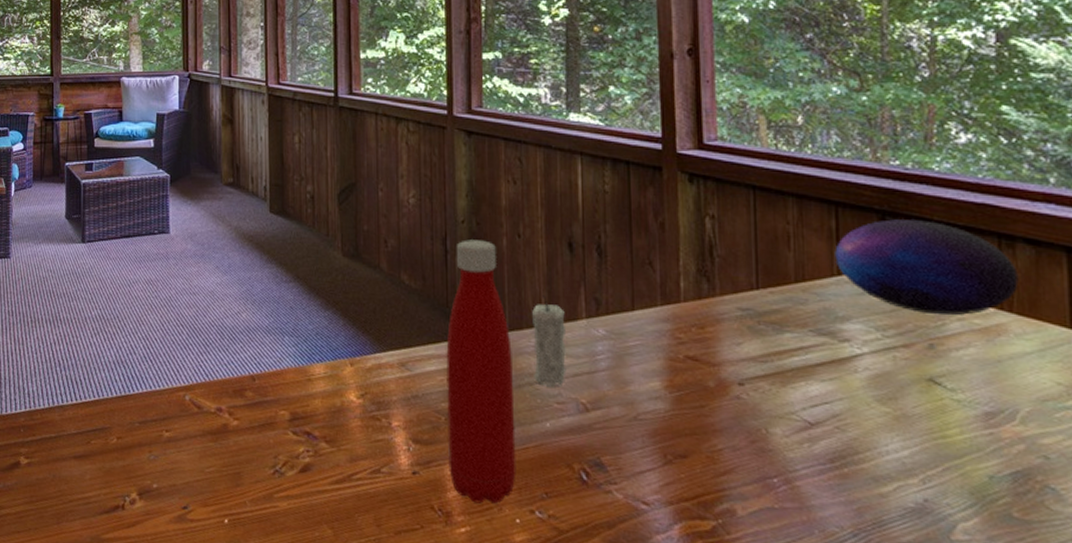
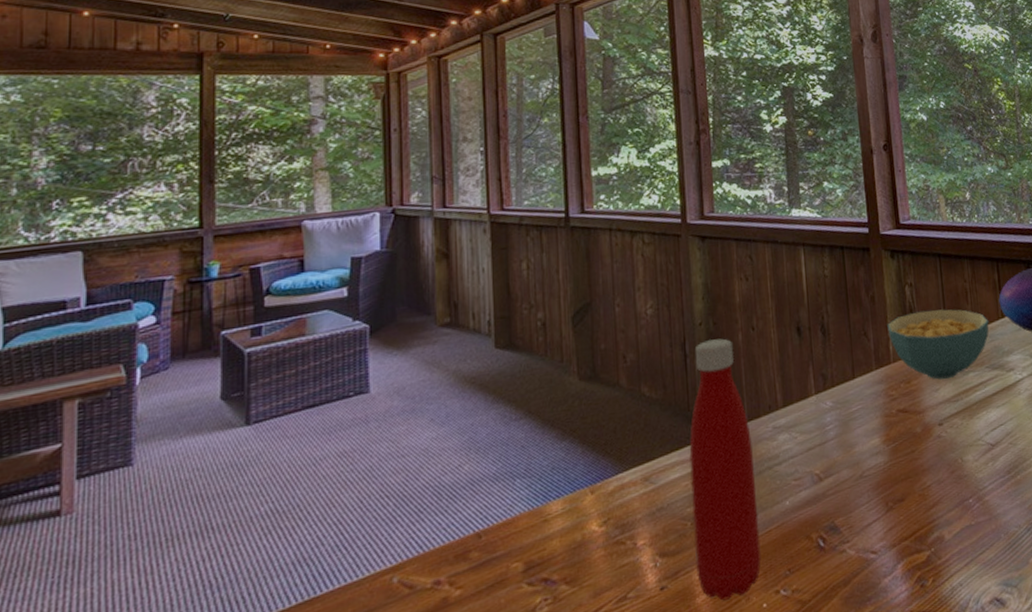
candle: present [532,295,566,386] -> none [768,380,801,466]
cereal bowl: none [679,249,818,334] -> present [887,309,989,380]

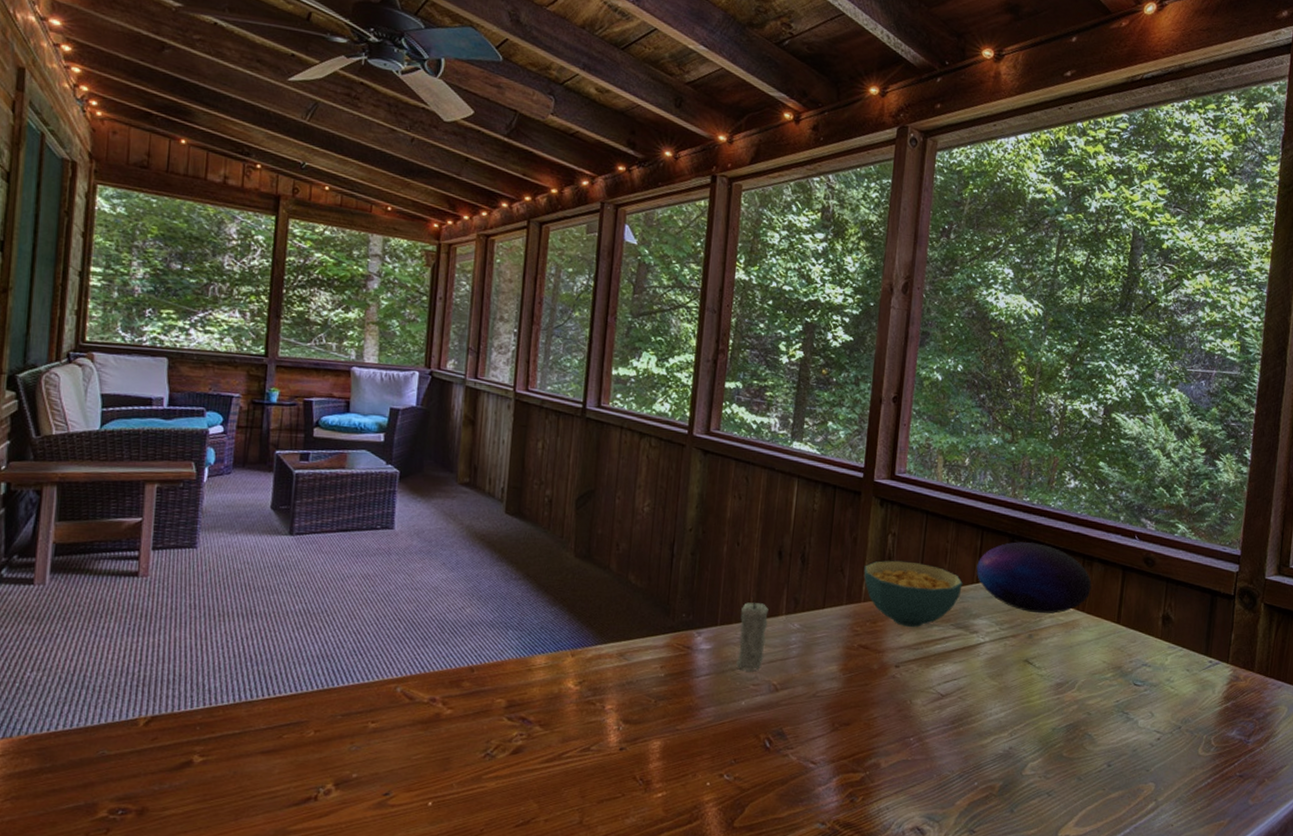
bottle: present [689,338,761,601] -> none [653,546,721,772]
candle: none [768,380,801,466] -> present [736,595,769,671]

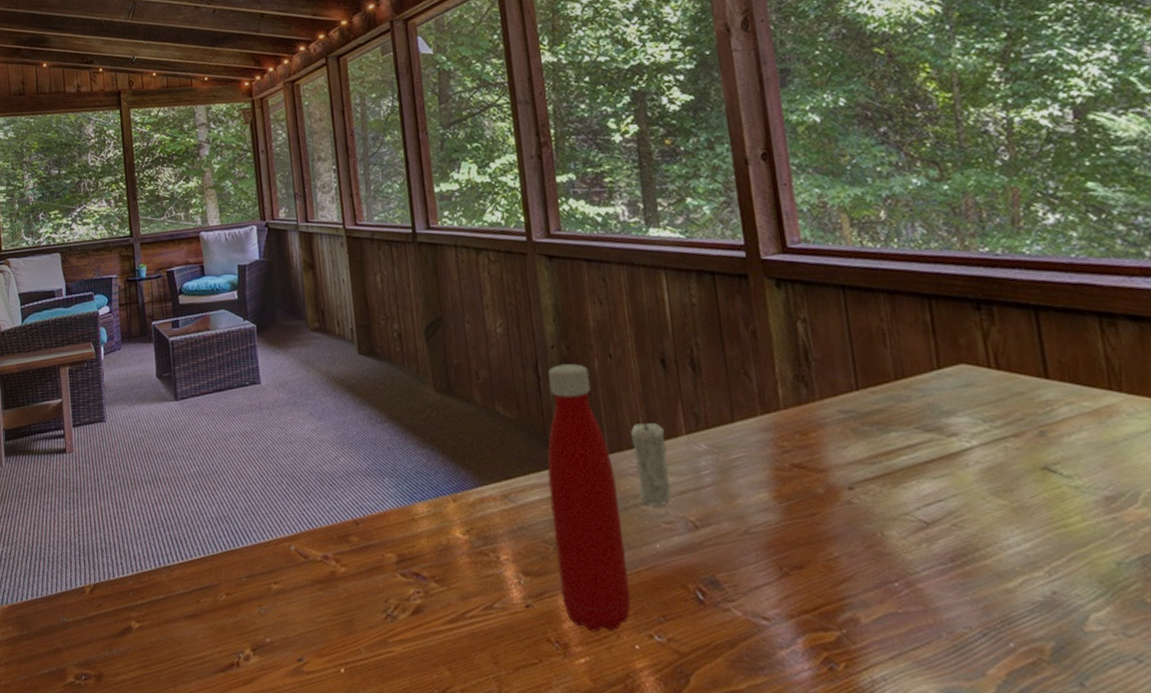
bottle: none [653,546,721,772] -> present [547,364,631,632]
cereal bowl: present [864,560,963,627] -> none [774,352,919,435]
decorative orb: present [976,541,1092,614] -> none [932,305,1125,401]

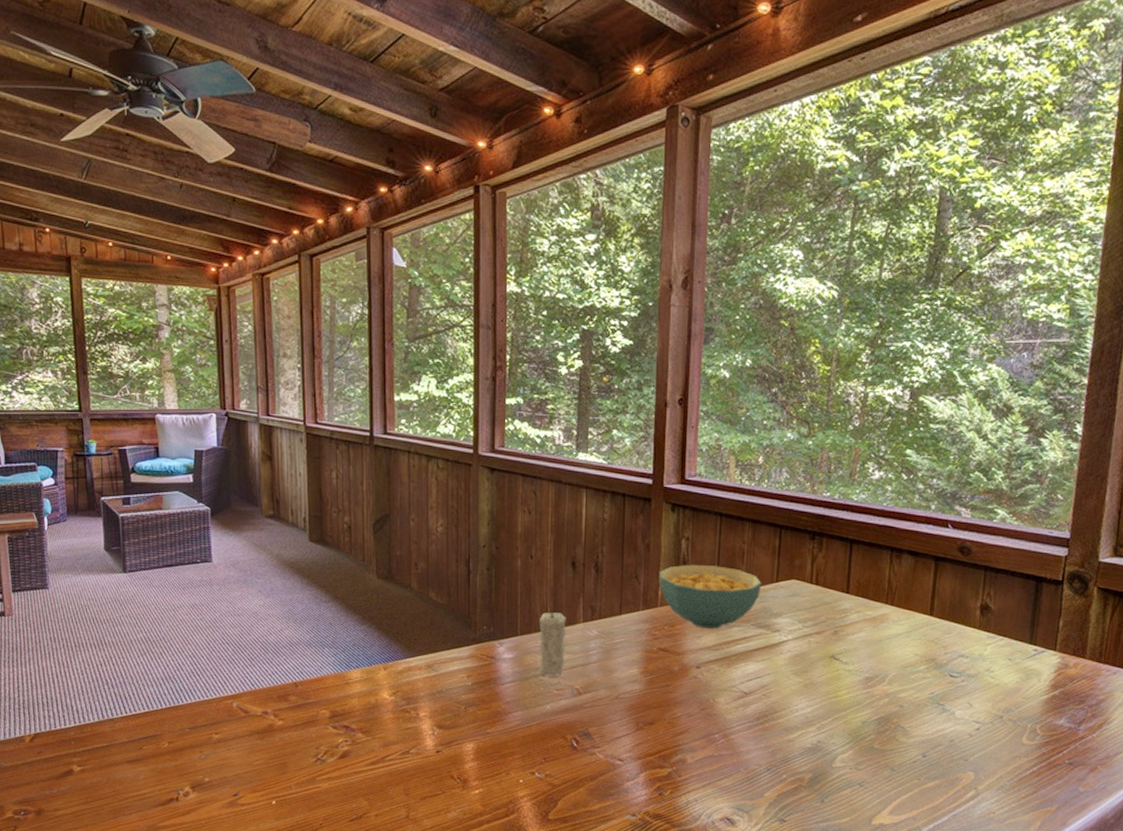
bottle: present [547,364,631,632] -> none [467,561,522,771]
cereal bowl: none [774,352,919,435] -> present [659,564,762,628]

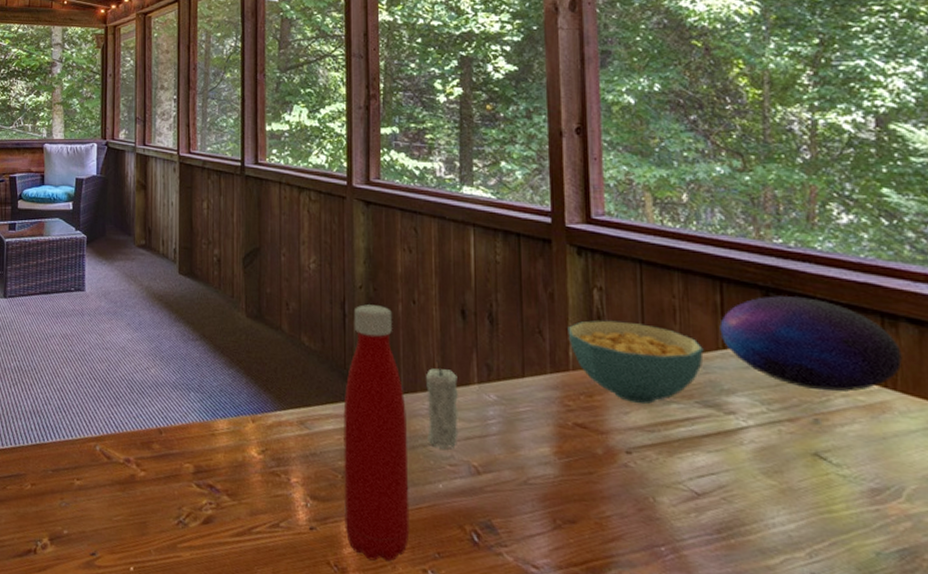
bottle: none [467,561,522,771] -> present [343,304,410,562]
decorative orb: none [775,537,901,610] -> present [720,295,903,392]

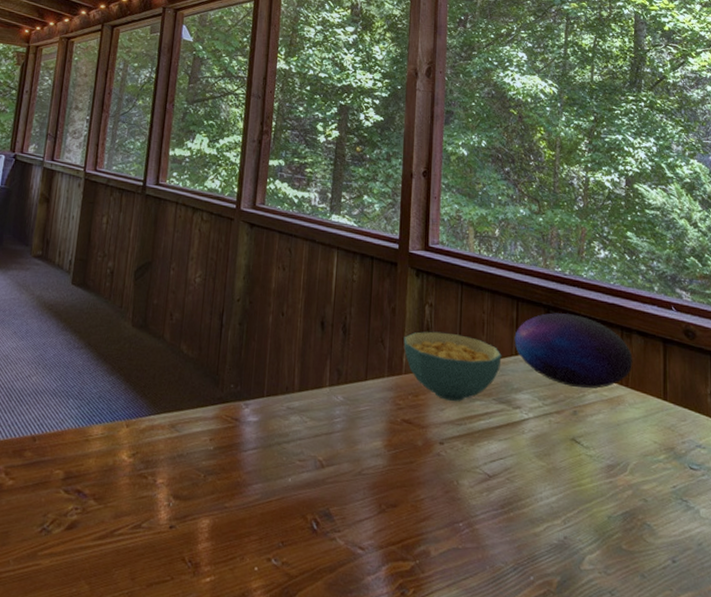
bottle: present [343,304,410,562] -> none [202,316,267,554]
candle: present [426,360,459,448] -> none [282,366,313,445]

